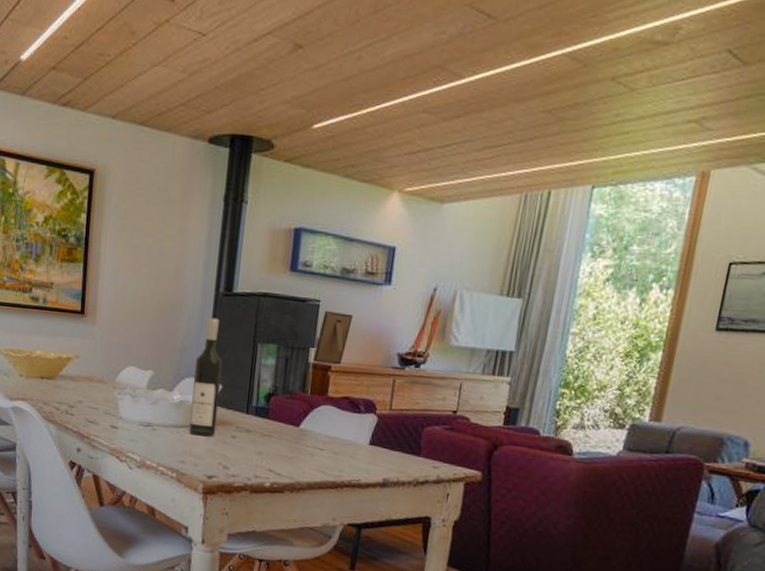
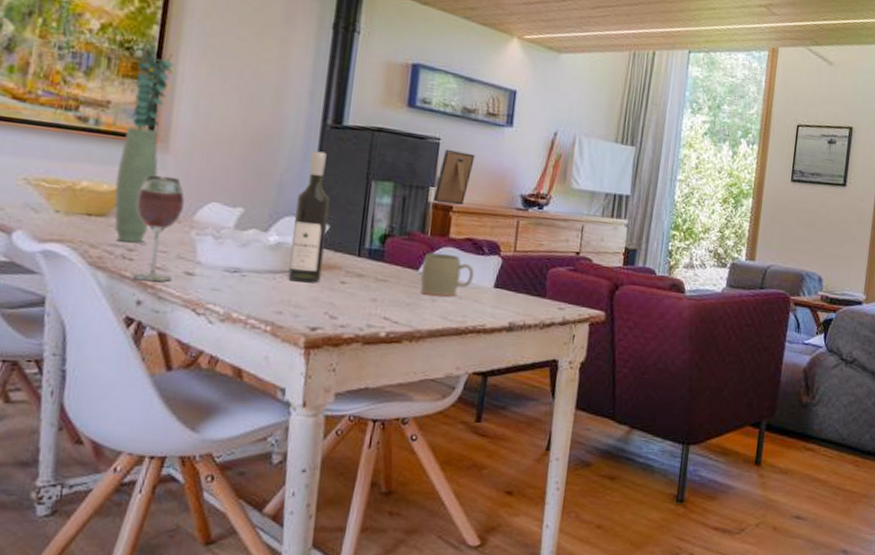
vase: none [58,234,98,402] -> present [114,48,175,244]
wineglass: none [73,343,109,434] -> present [132,174,184,282]
mug: none [300,409,351,453] -> present [419,252,475,297]

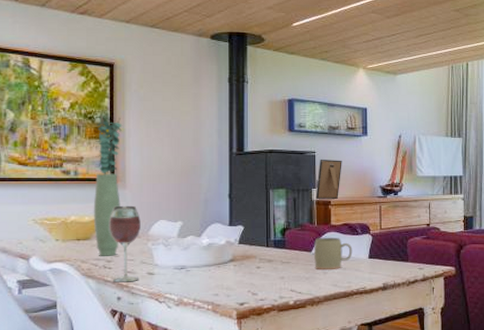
bottle: present [288,150,331,283] -> none [218,173,242,271]

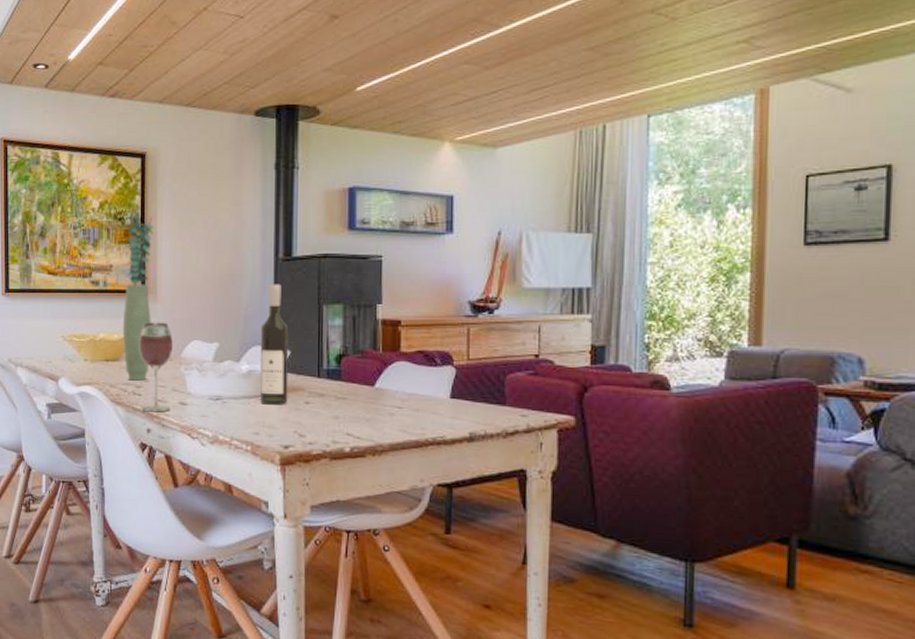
bottle: none [218,173,242,271] -> present [260,284,289,405]
mug: present [313,237,353,269] -> none [376,367,429,410]
picture frame: present [315,159,342,200] -> none [381,265,418,319]

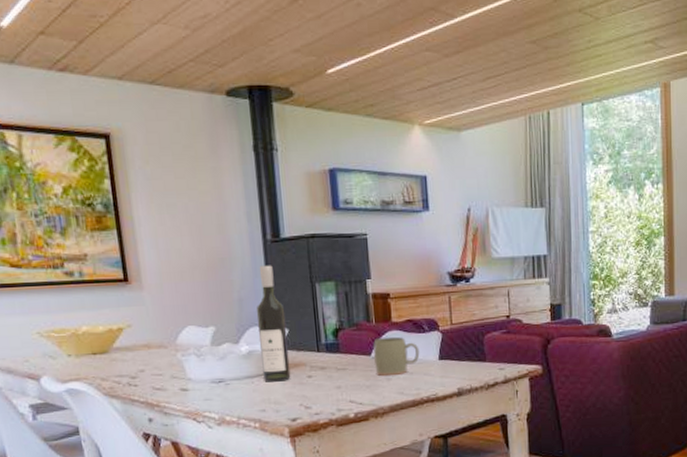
vase: present [122,216,155,381] -> none [98,201,144,372]
wineglass: present [138,322,173,413] -> none [127,310,172,402]
mug: none [376,367,429,410] -> present [373,336,420,376]

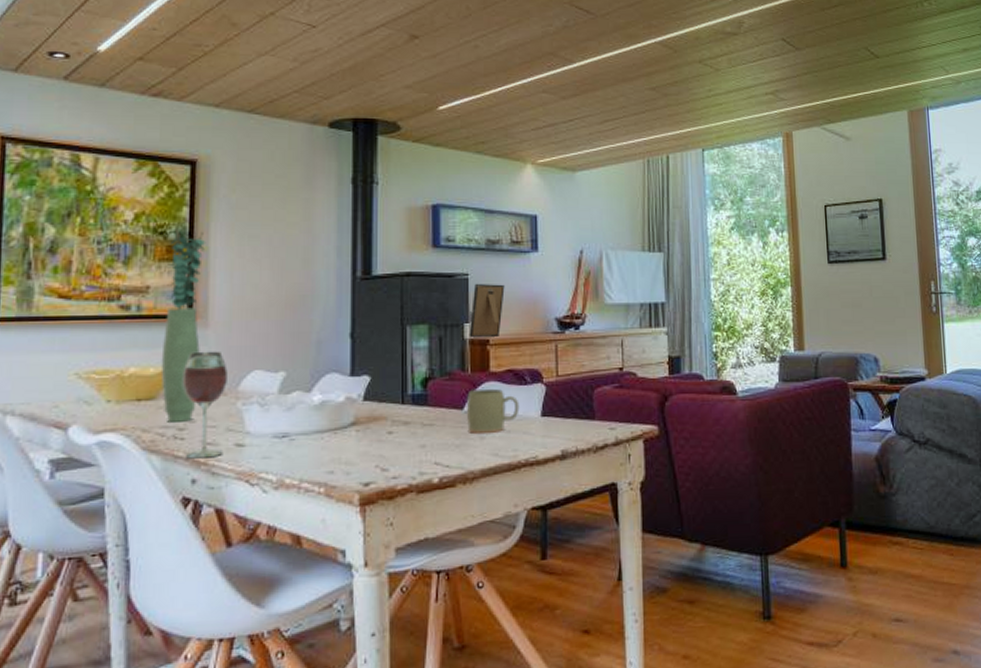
vase: none [98,201,144,372] -> present [160,230,207,422]
wineglass: none [127,310,172,402] -> present [182,351,228,459]
bottle: present [256,265,291,382] -> none [335,304,369,438]
picture frame: none [371,242,401,293] -> present [469,283,505,338]

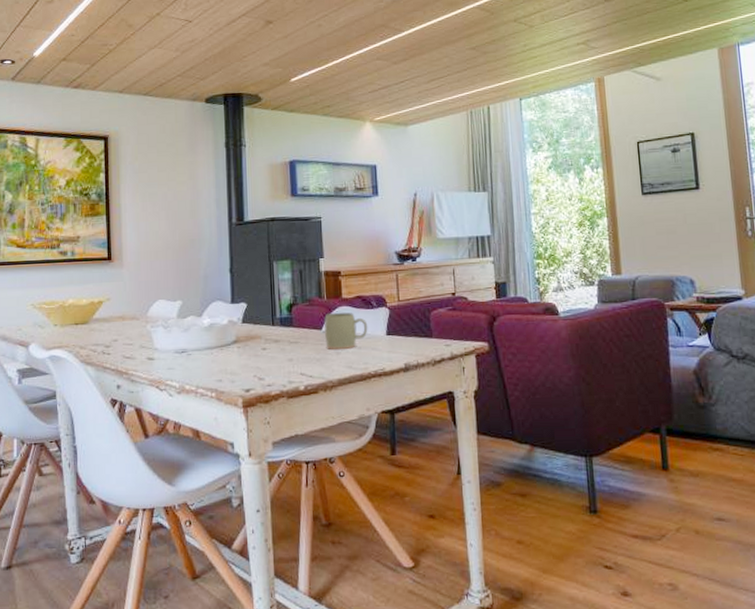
vase: present [160,230,207,422] -> none [90,192,119,341]
wineglass: present [182,351,228,459] -> none [106,285,139,369]
picture frame: present [469,283,505,338] -> none [323,224,352,271]

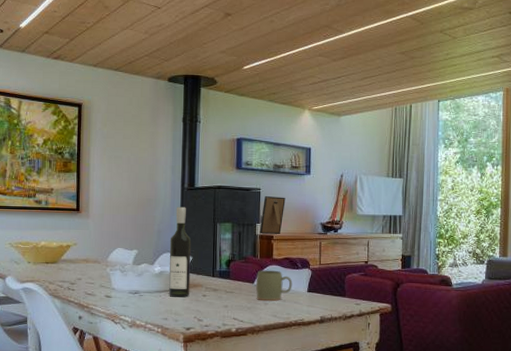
bottle: none [219,245,247,354] -> present [169,207,192,297]
picture frame: none [323,224,352,271] -> present [259,195,286,235]

